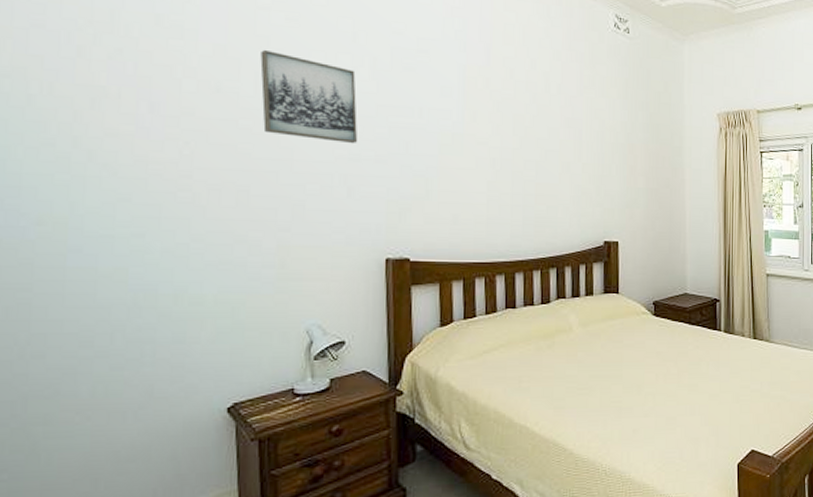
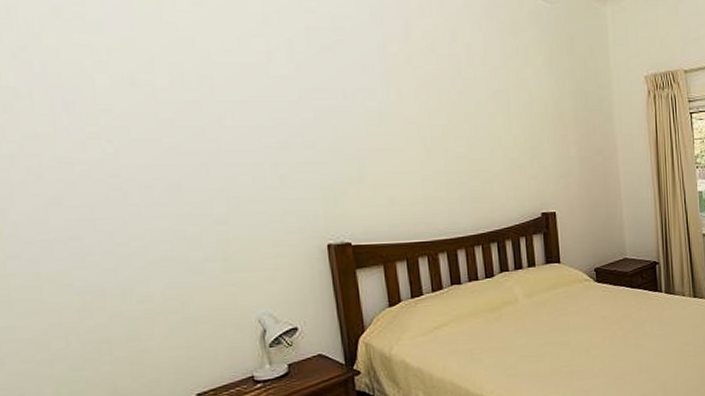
wall art: present [260,49,358,144] -> none [171,37,284,131]

